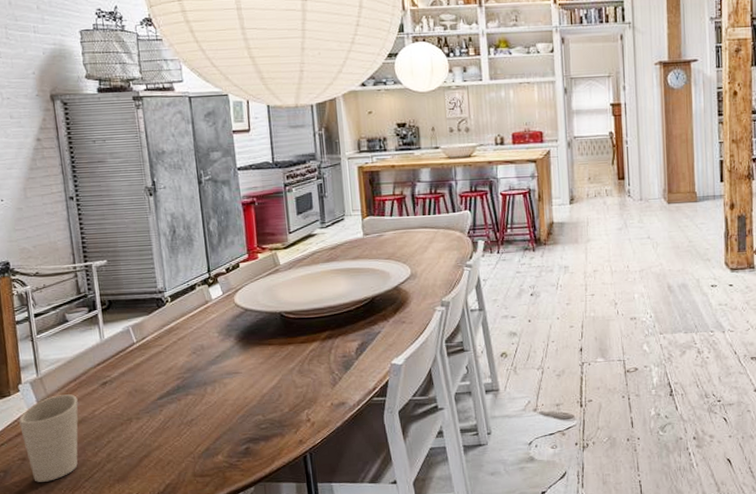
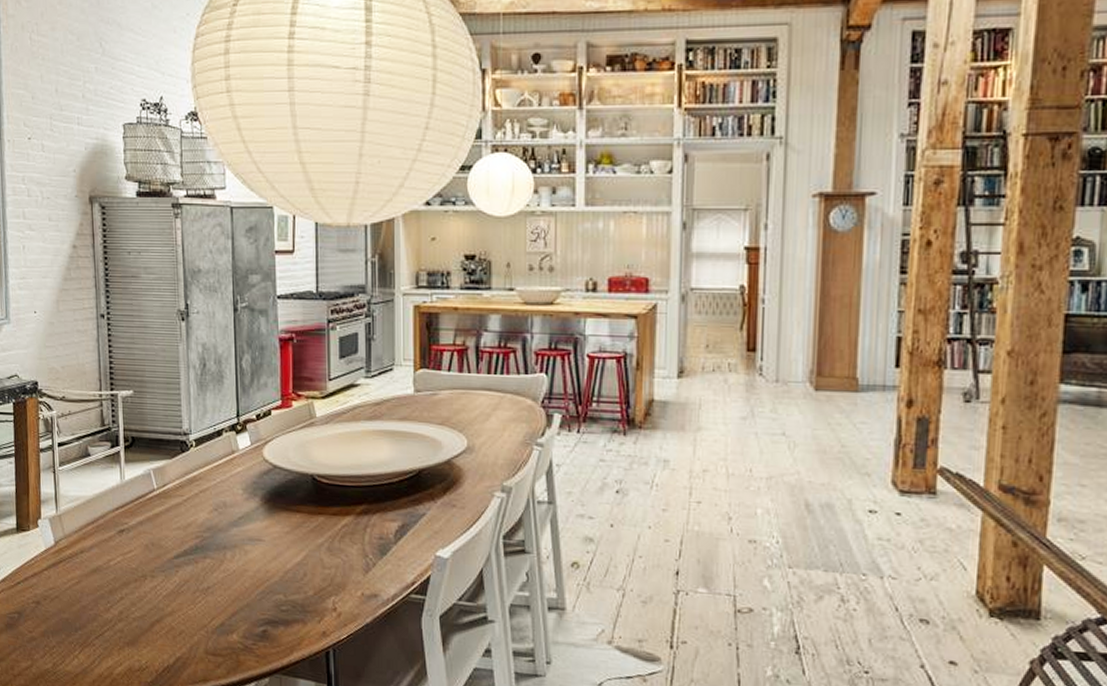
cup: present [19,394,78,482] -> none [36,537,94,632]

